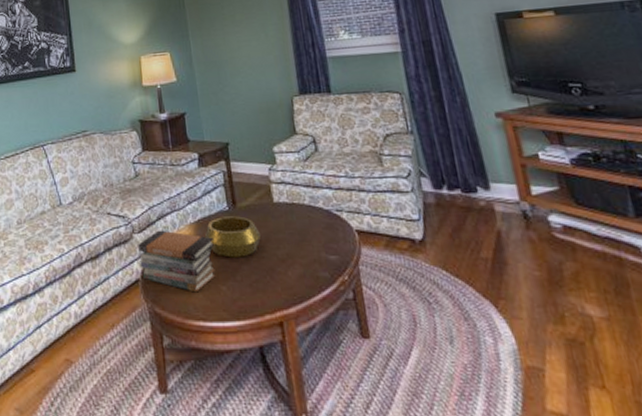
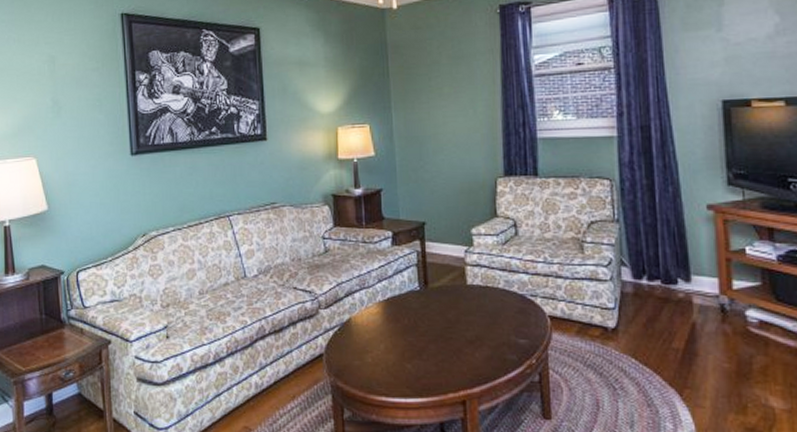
book stack: present [138,230,216,293] -> none [324,307,402,369]
decorative bowl: present [205,216,261,258] -> none [394,296,450,337]

